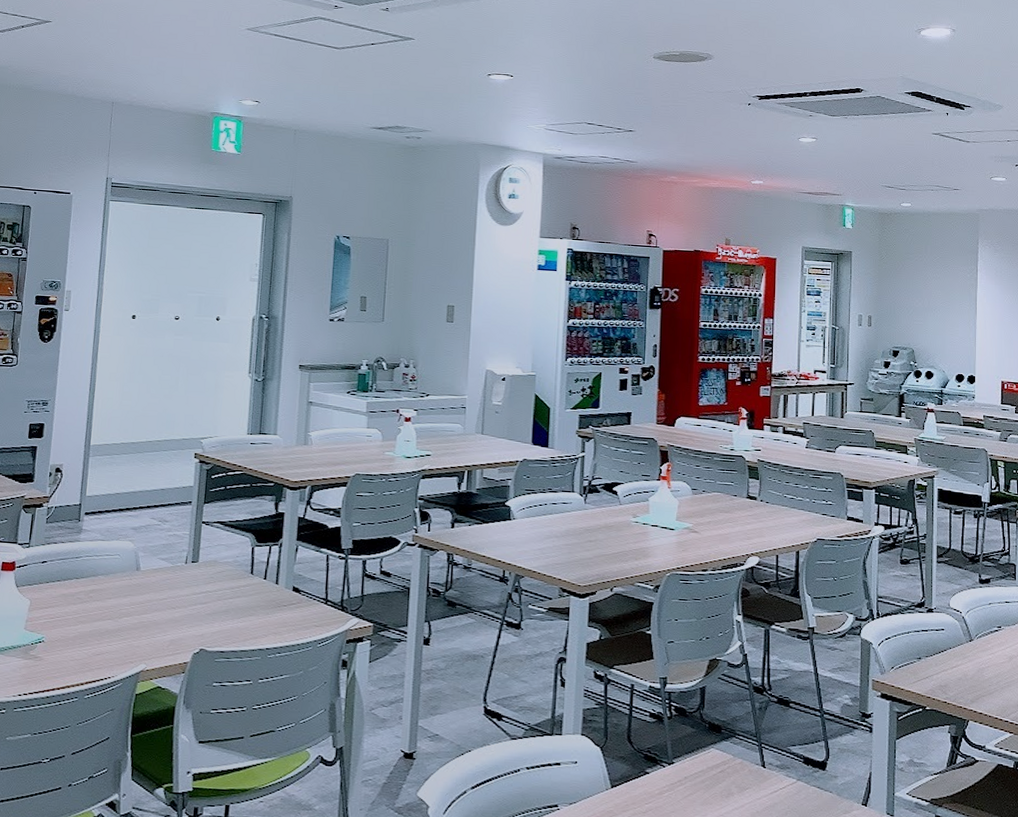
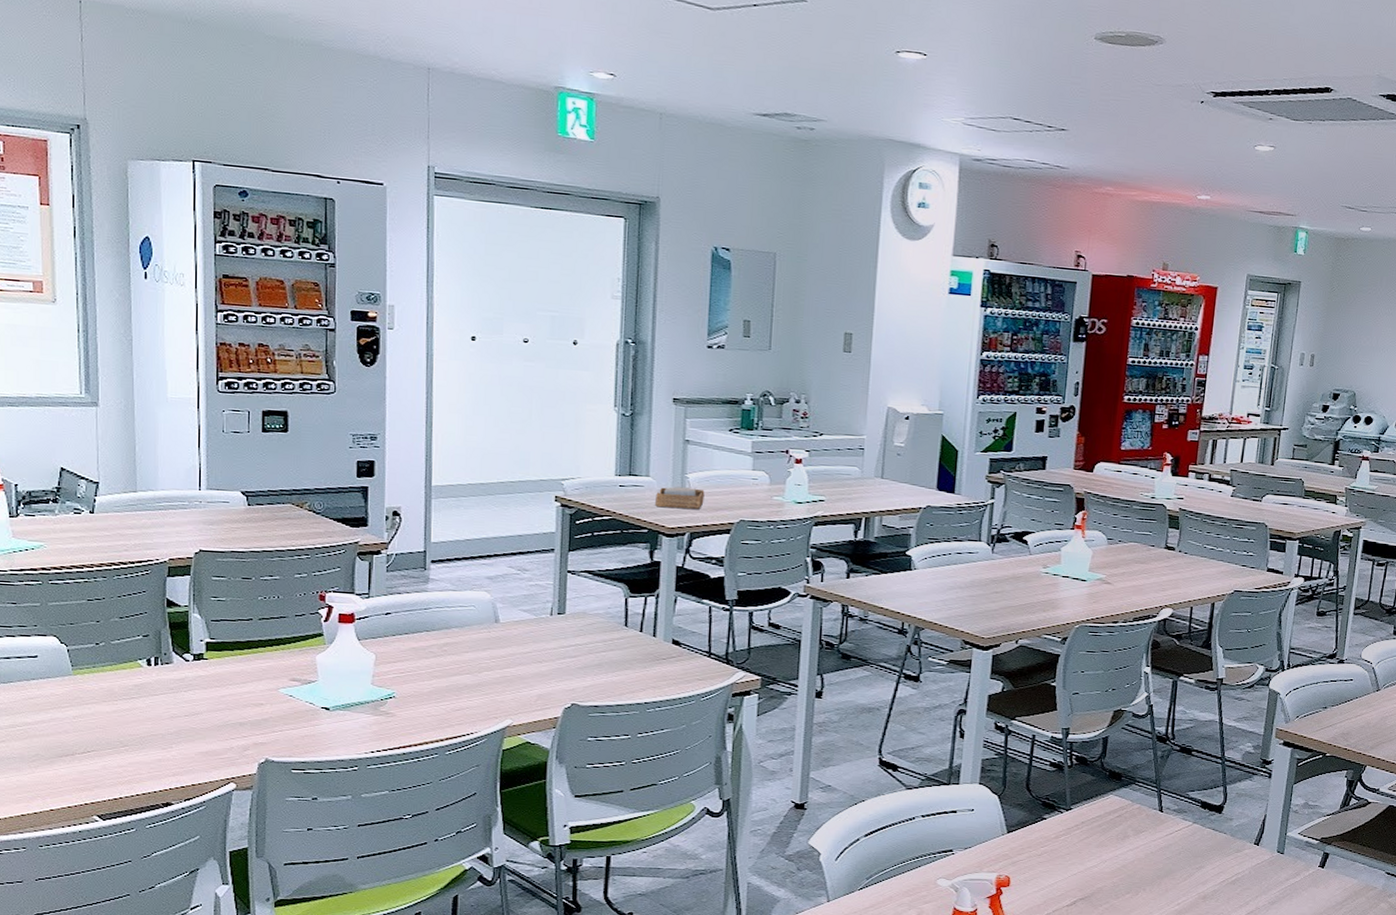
napkin holder: none [281,444,325,464] -> present [655,487,705,509]

